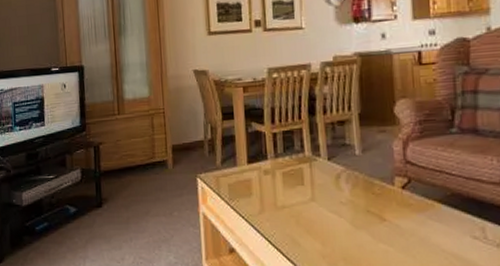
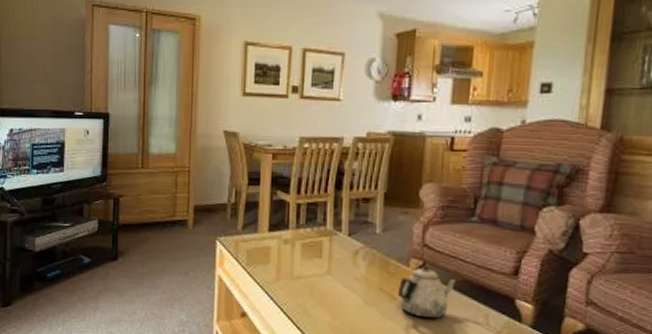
teapot: none [385,183,446,237] -> present [397,266,457,319]

